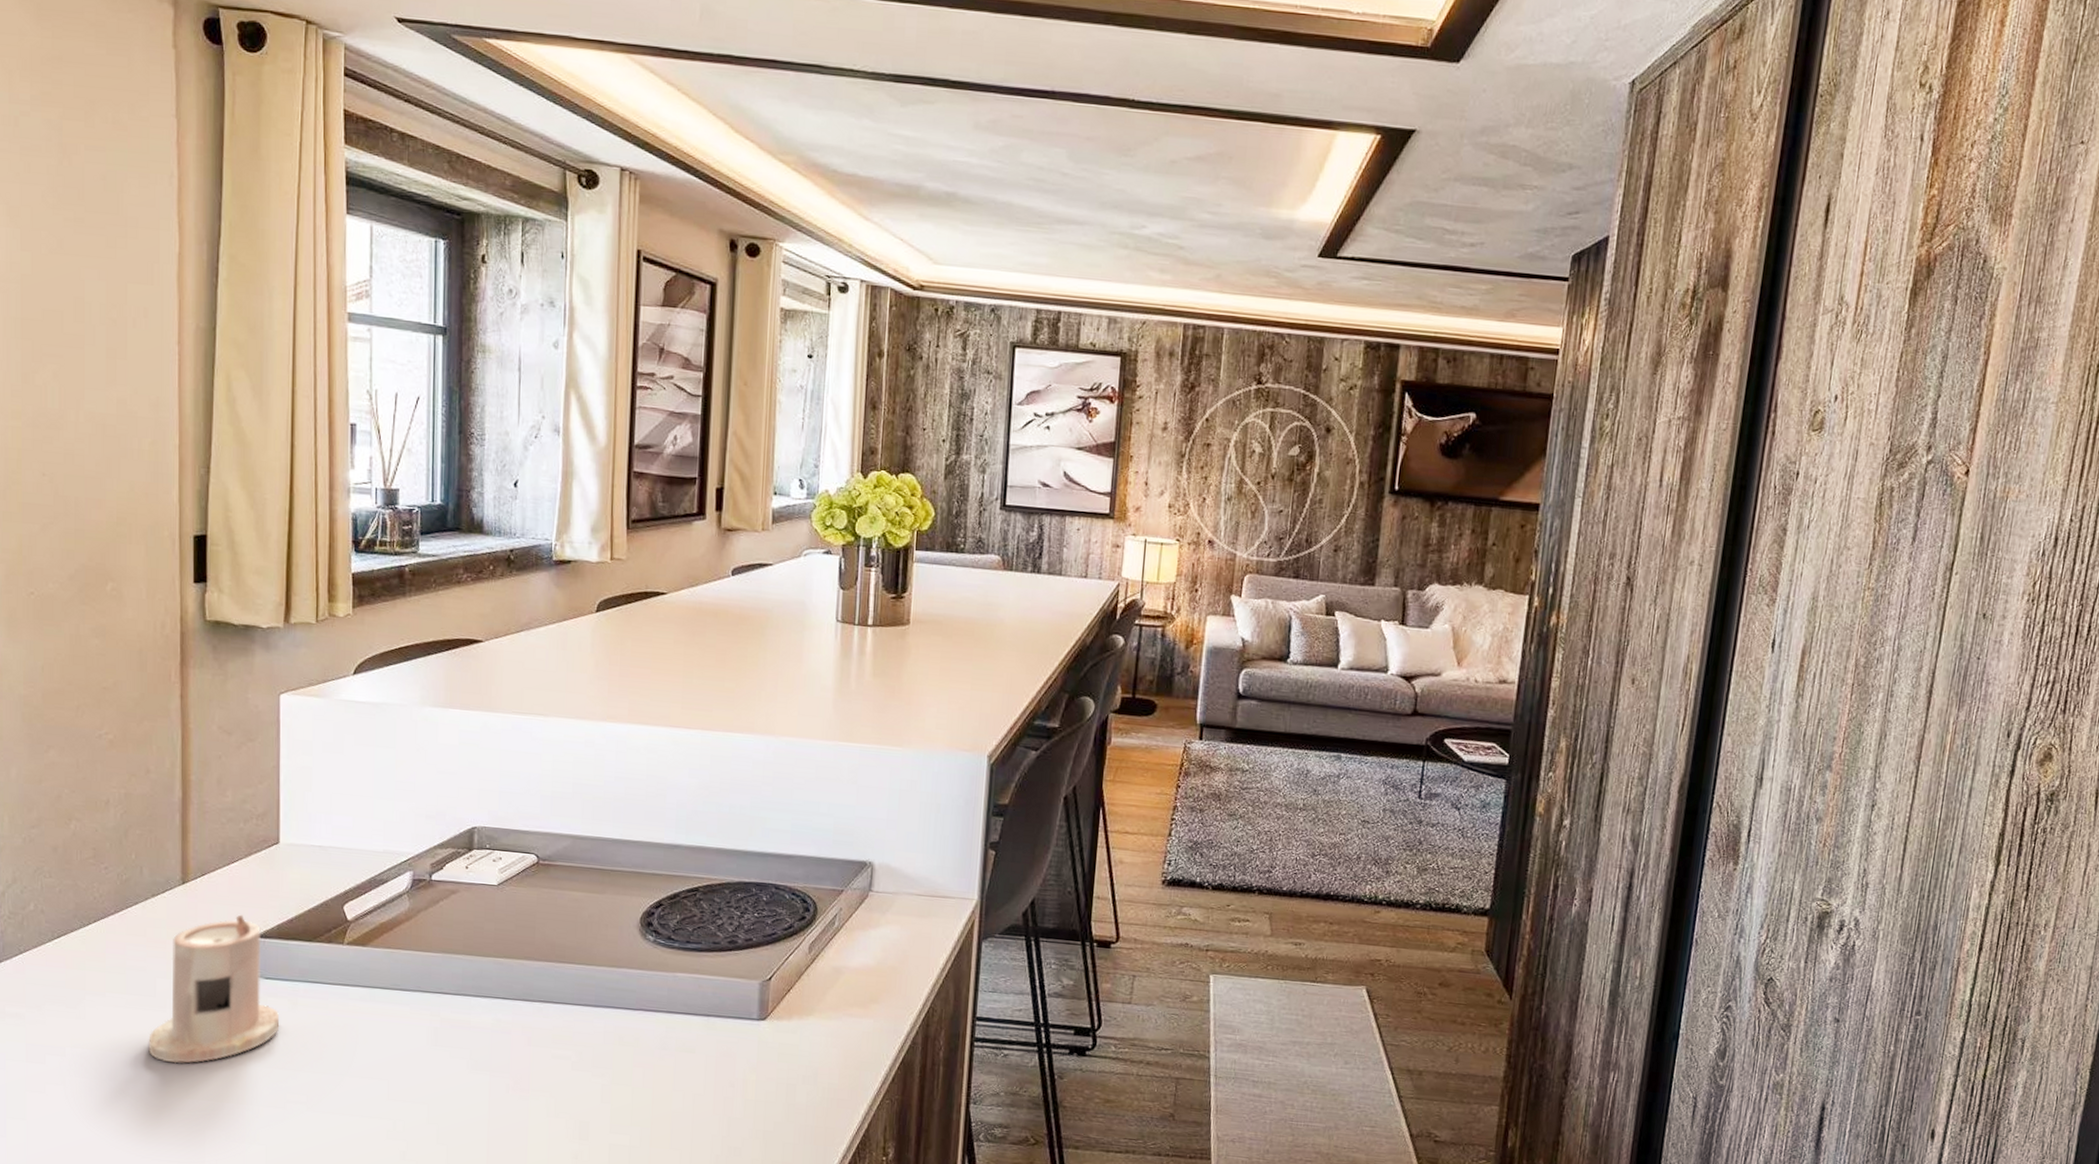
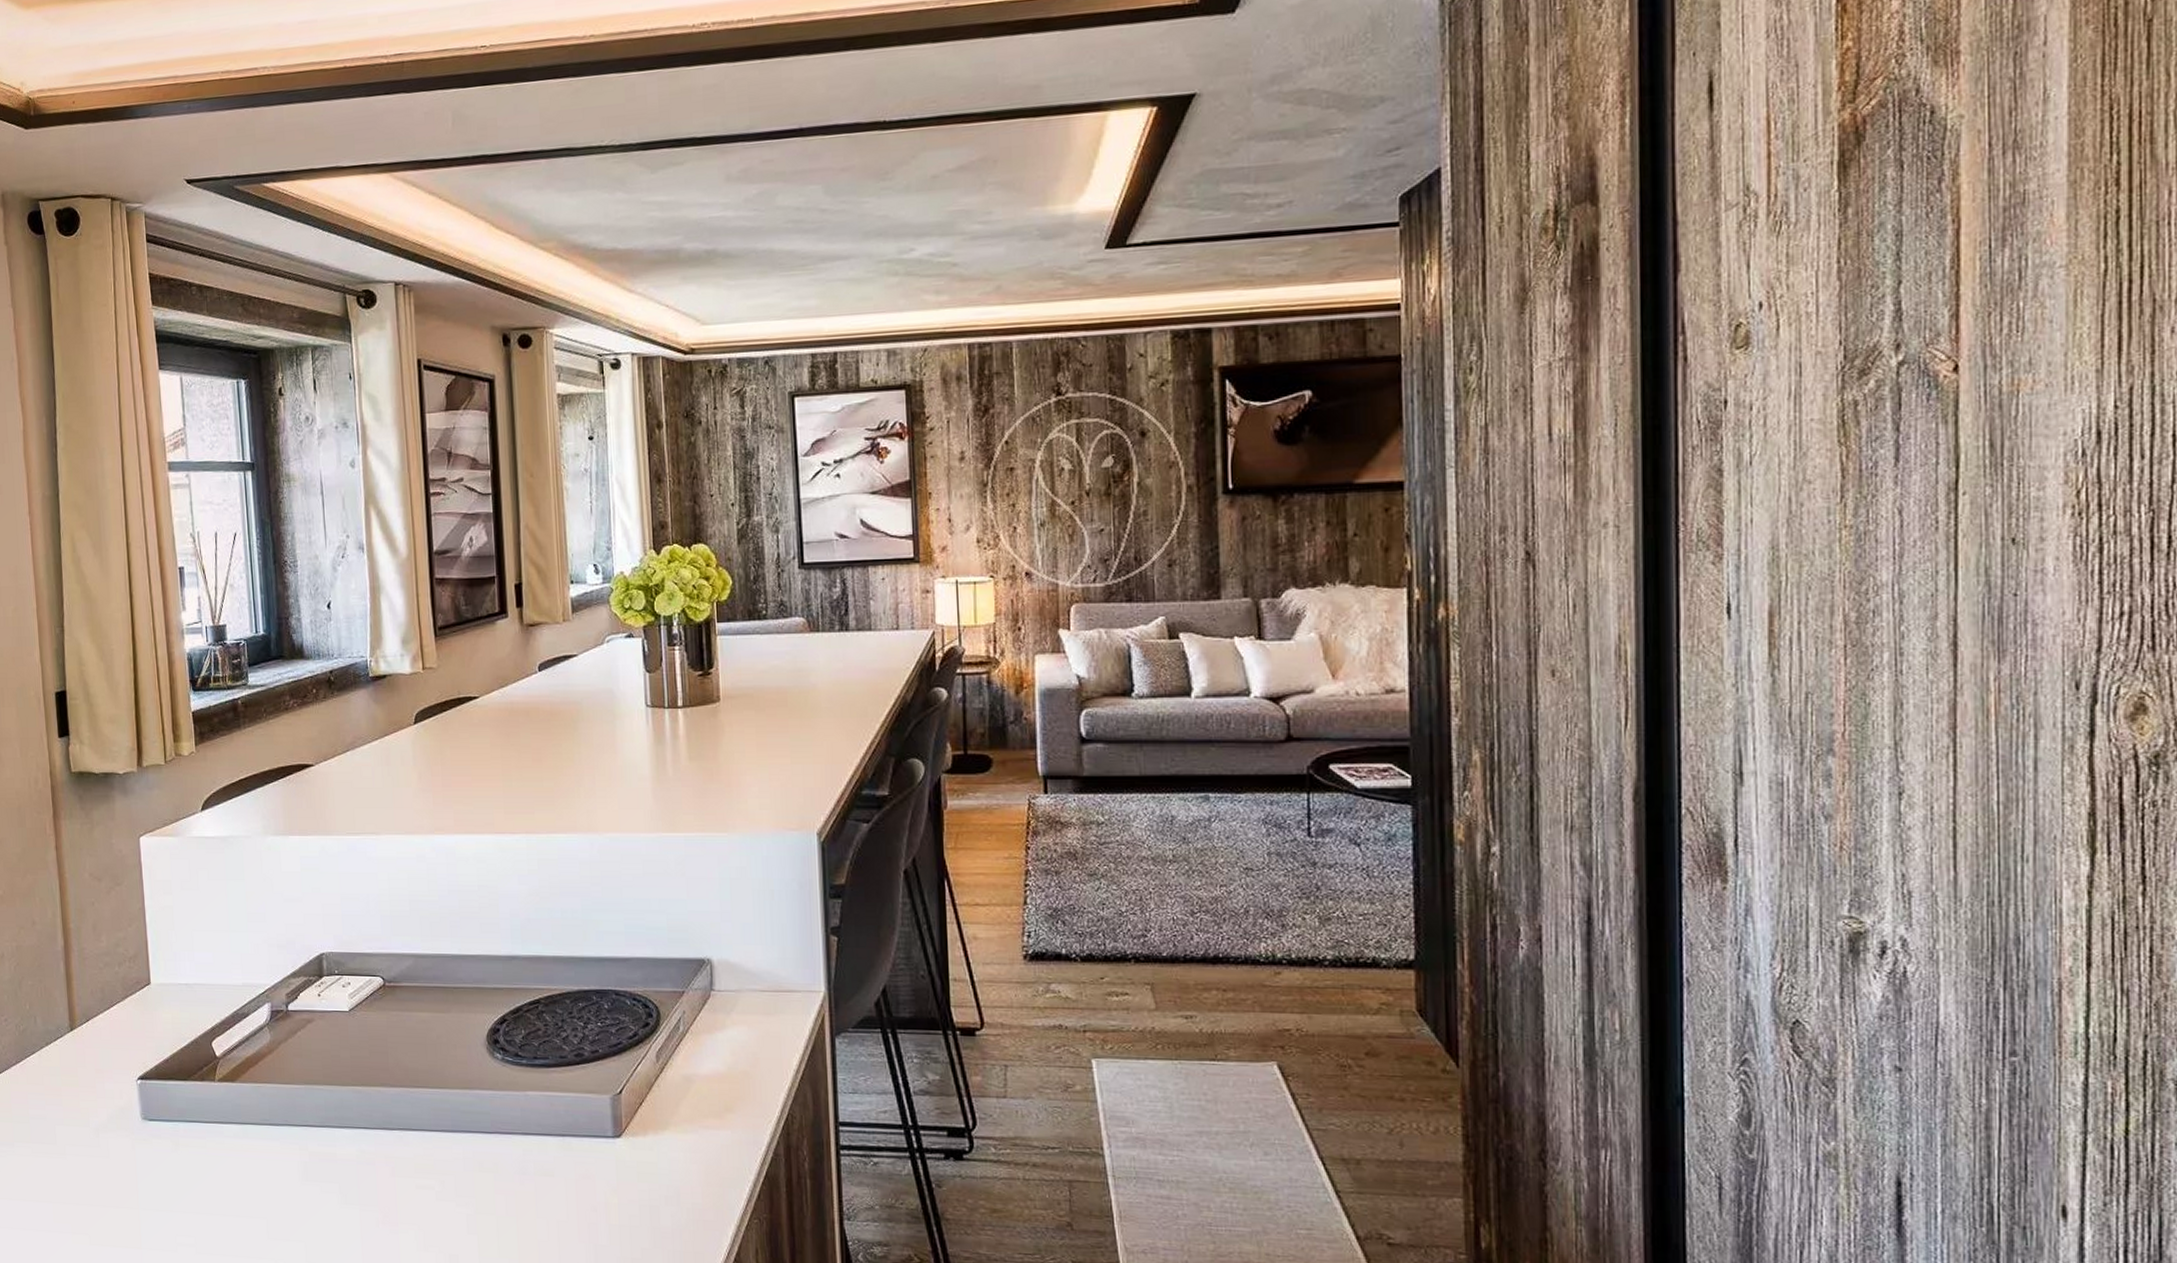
candle: present [148,914,280,1064] -> none [53,1057,166,1210]

